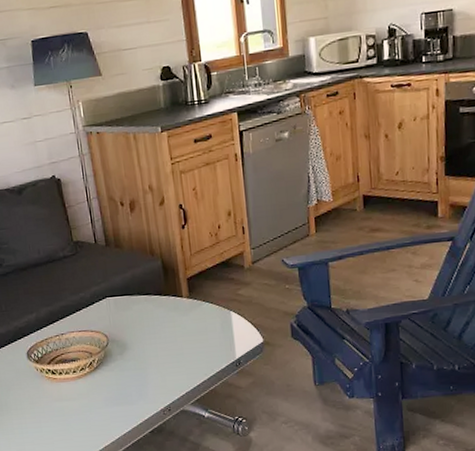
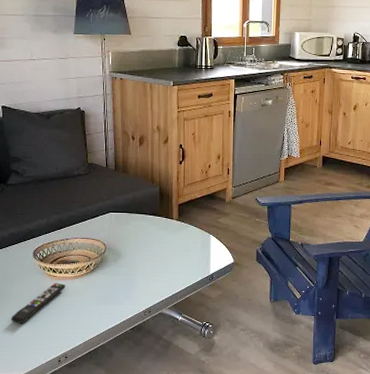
remote control: none [13,385,69,436] -> present [11,282,66,323]

